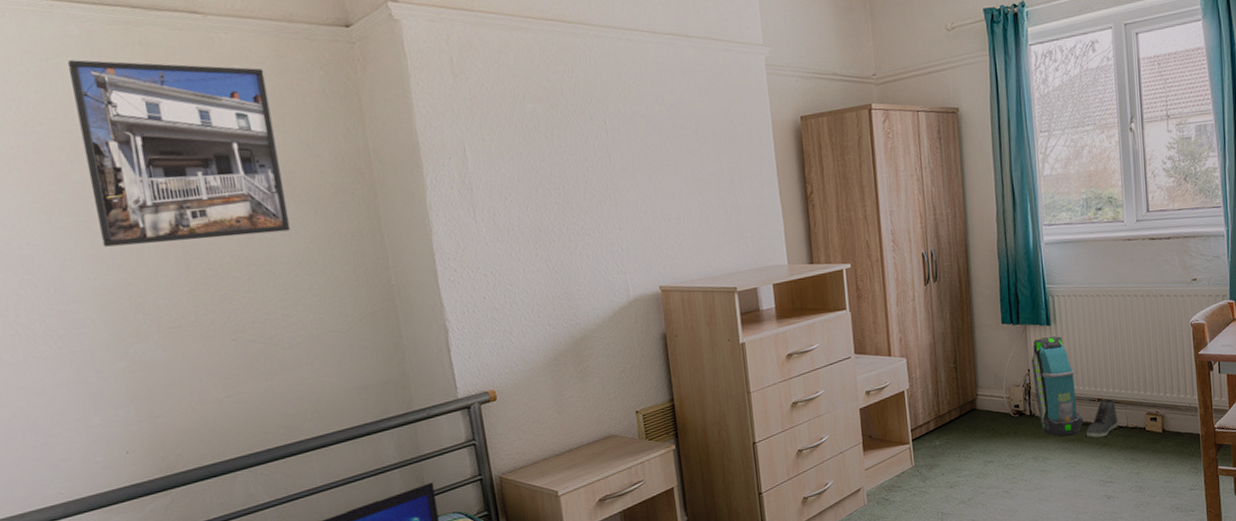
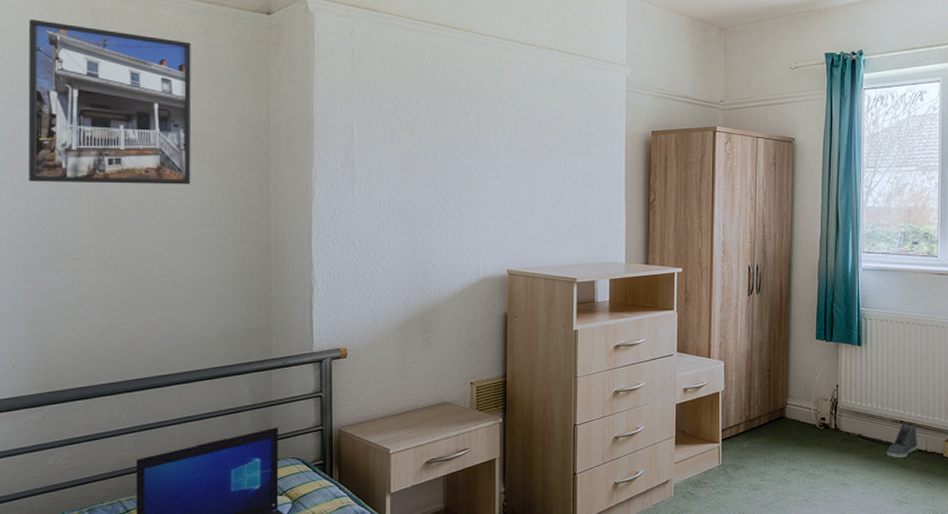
backpack: present [1031,336,1083,437] -> none [840,357,885,453]

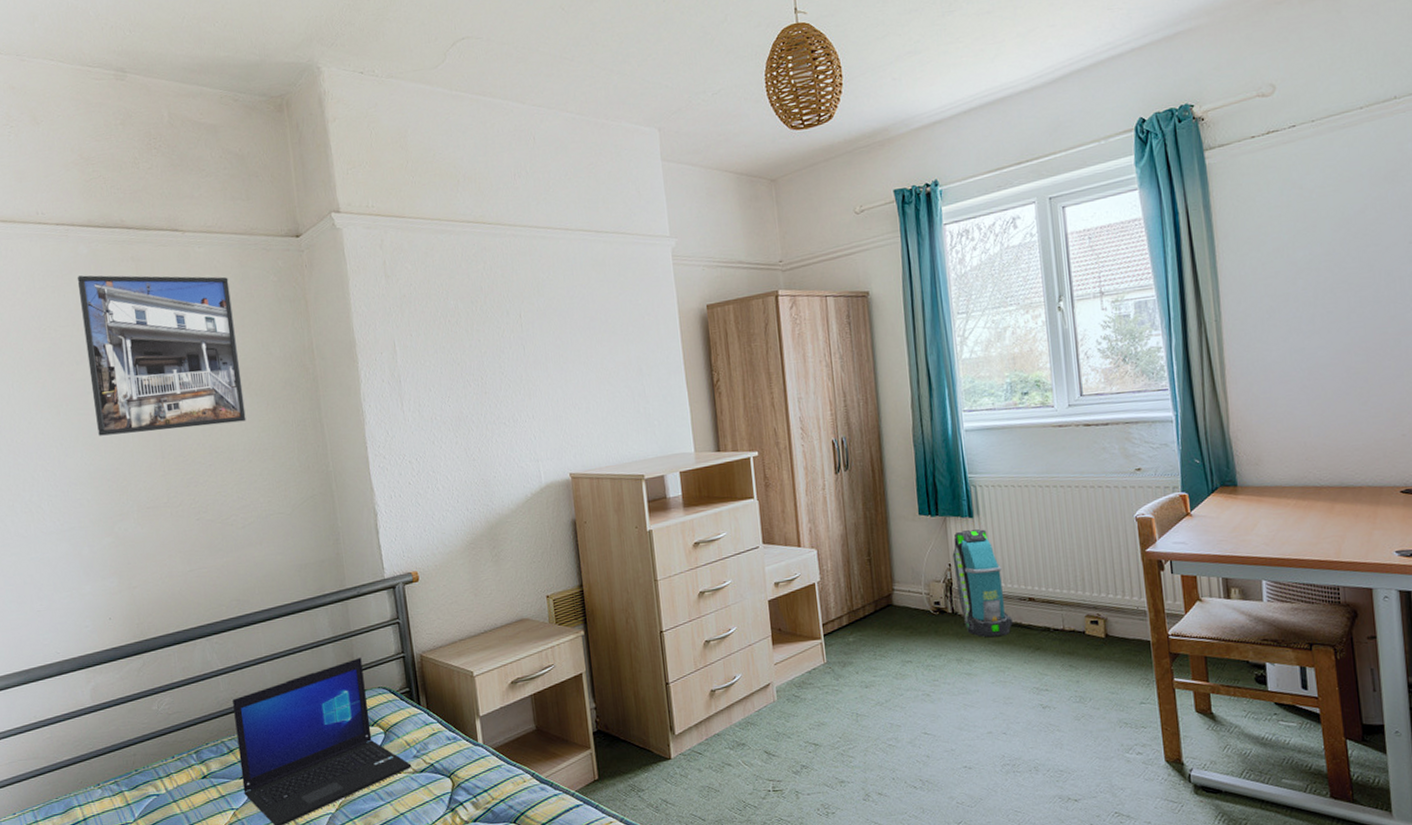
backpack: none [840,357,885,453] -> present [952,529,1013,638]
sneaker: present [886,423,917,459] -> none [1015,599,1053,641]

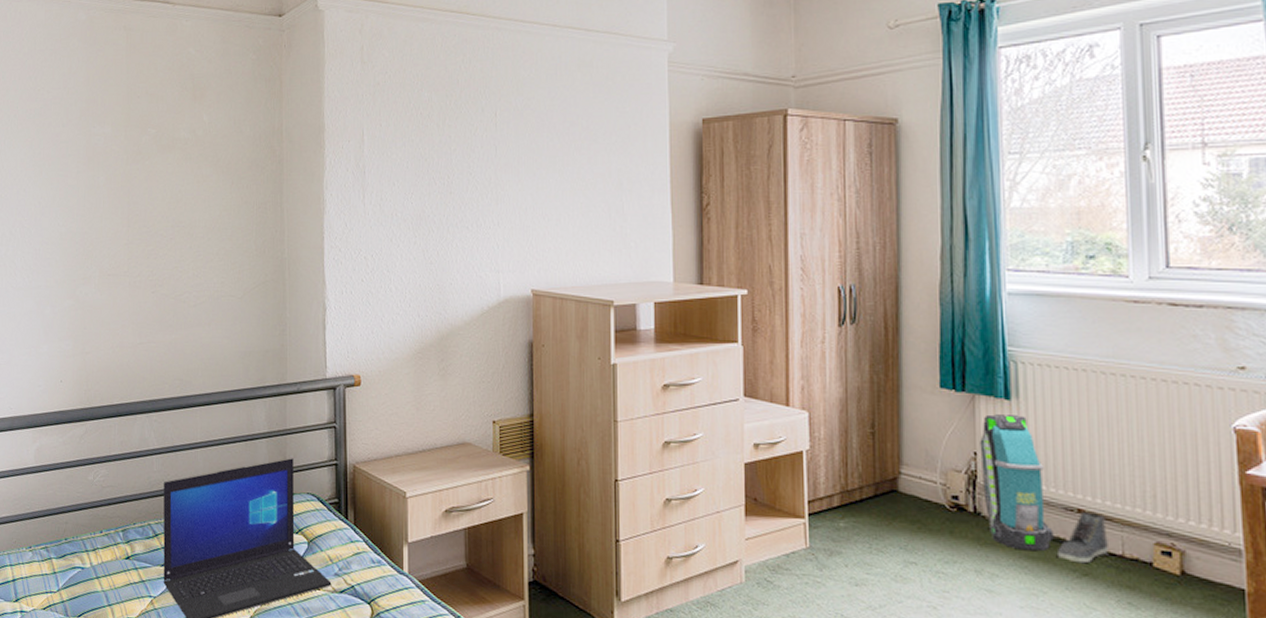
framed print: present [77,275,246,436] -> none [73,41,211,199]
sneaker: none [1015,599,1053,641] -> present [1056,512,1108,564]

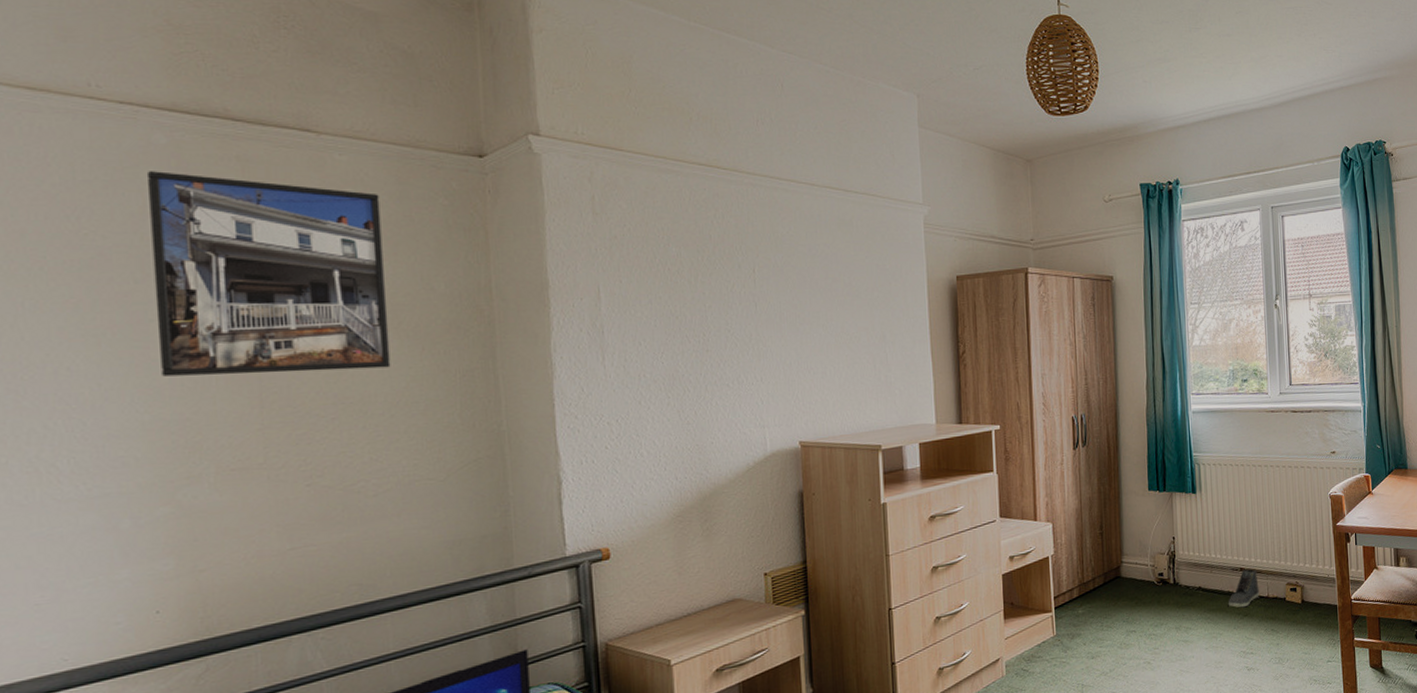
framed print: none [73,41,211,199] -> present [146,171,391,377]
backpack: present [980,414,1054,552] -> none [1176,504,1226,606]

